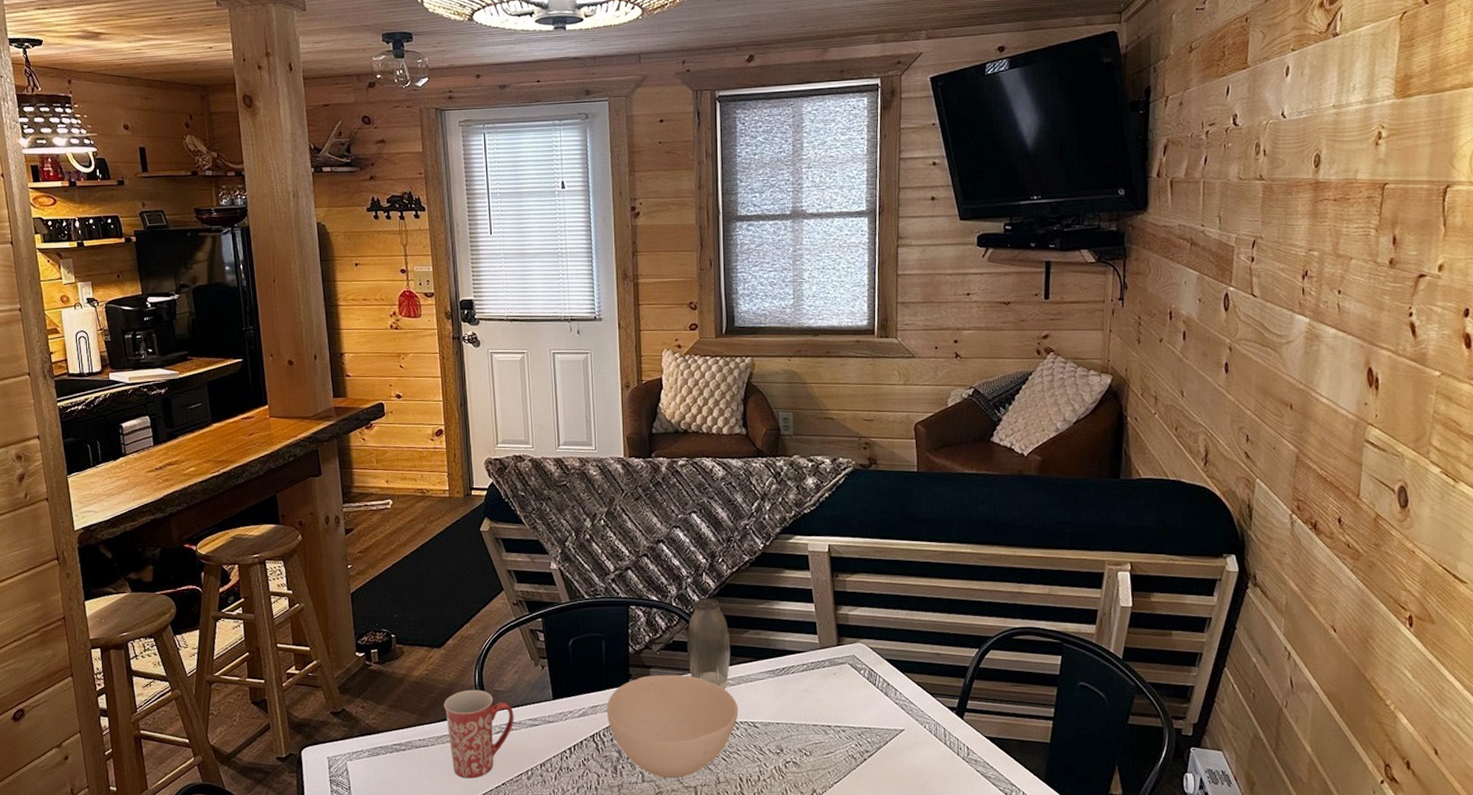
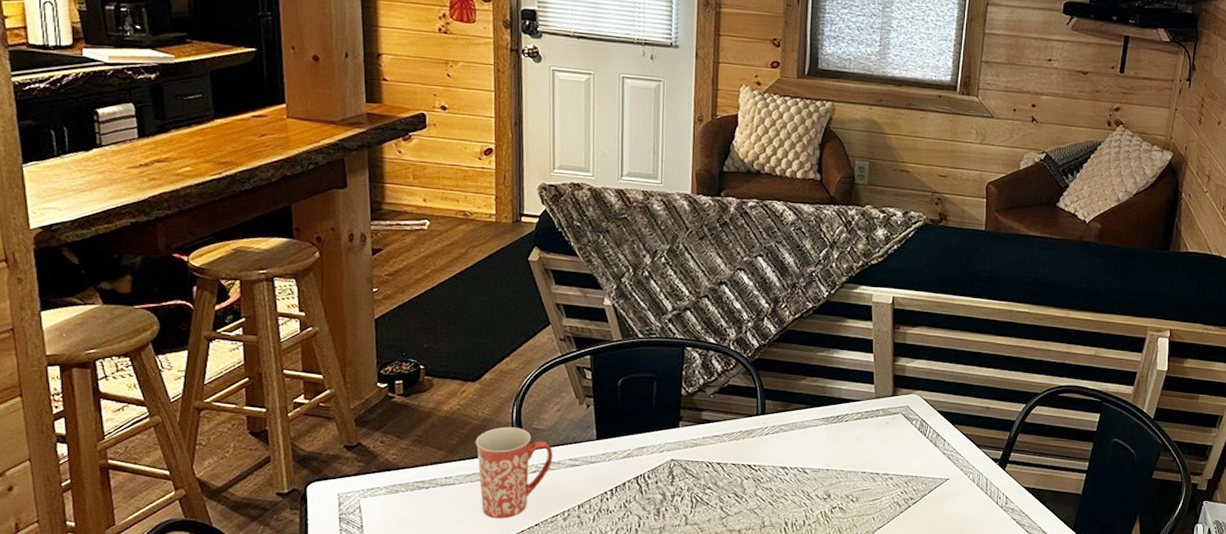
bowl: present [607,675,739,778] -> none [653,418,790,521]
vase: present [686,599,731,690] -> none [741,344,787,435]

